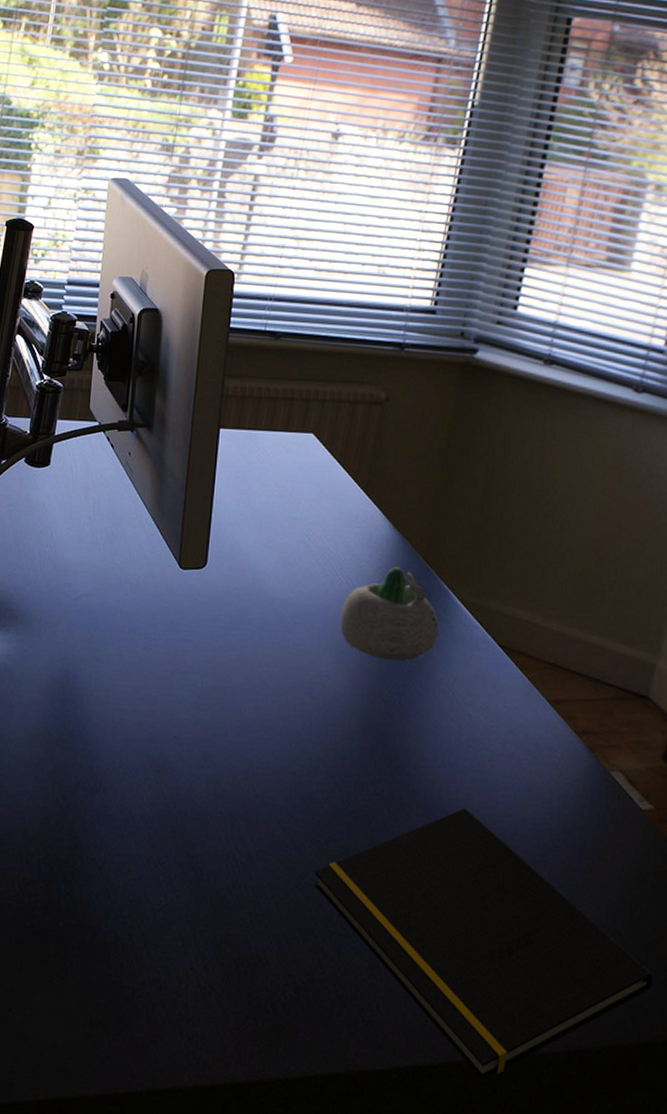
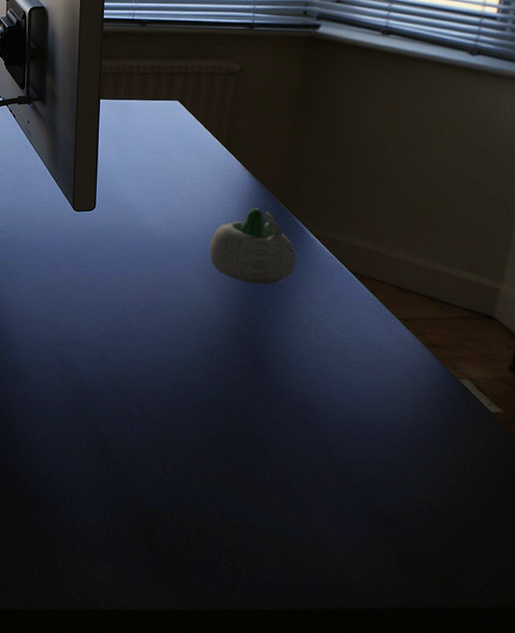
notepad: present [314,808,653,1081] -> none [198,405,507,626]

